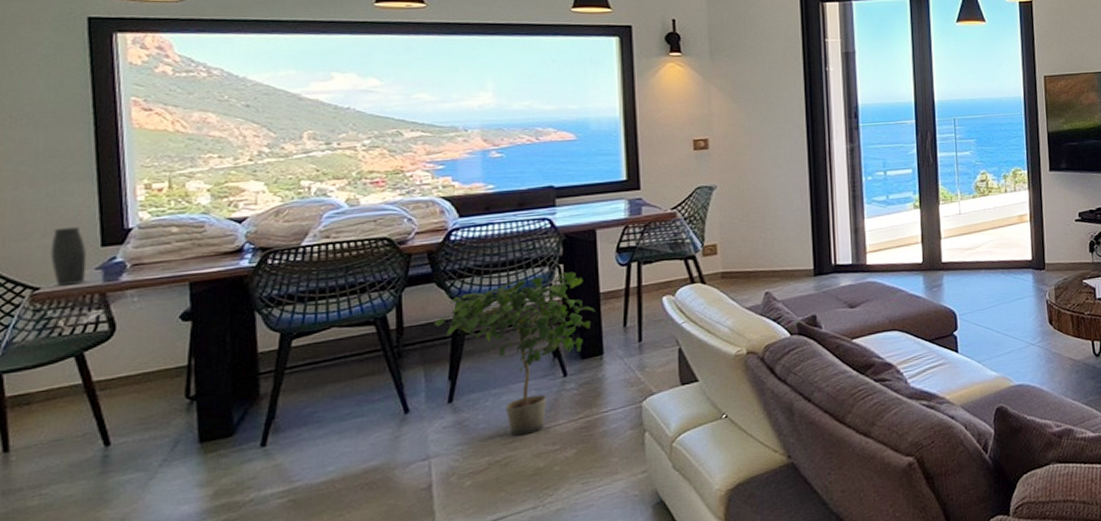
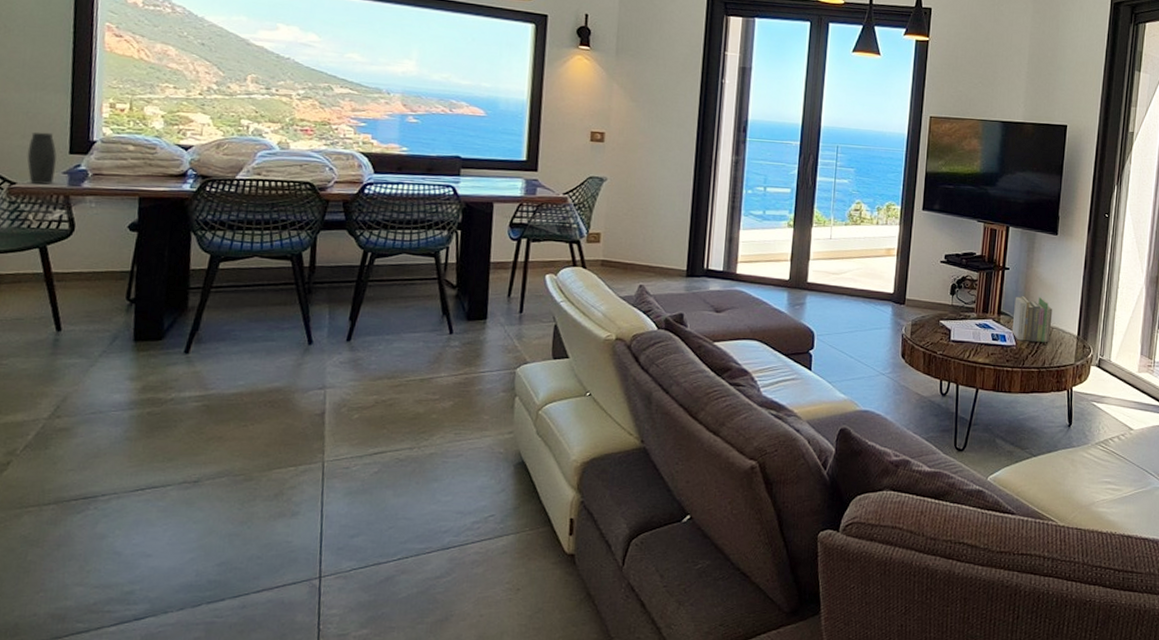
potted plant: present [434,272,595,436] -> none [342,238,484,381]

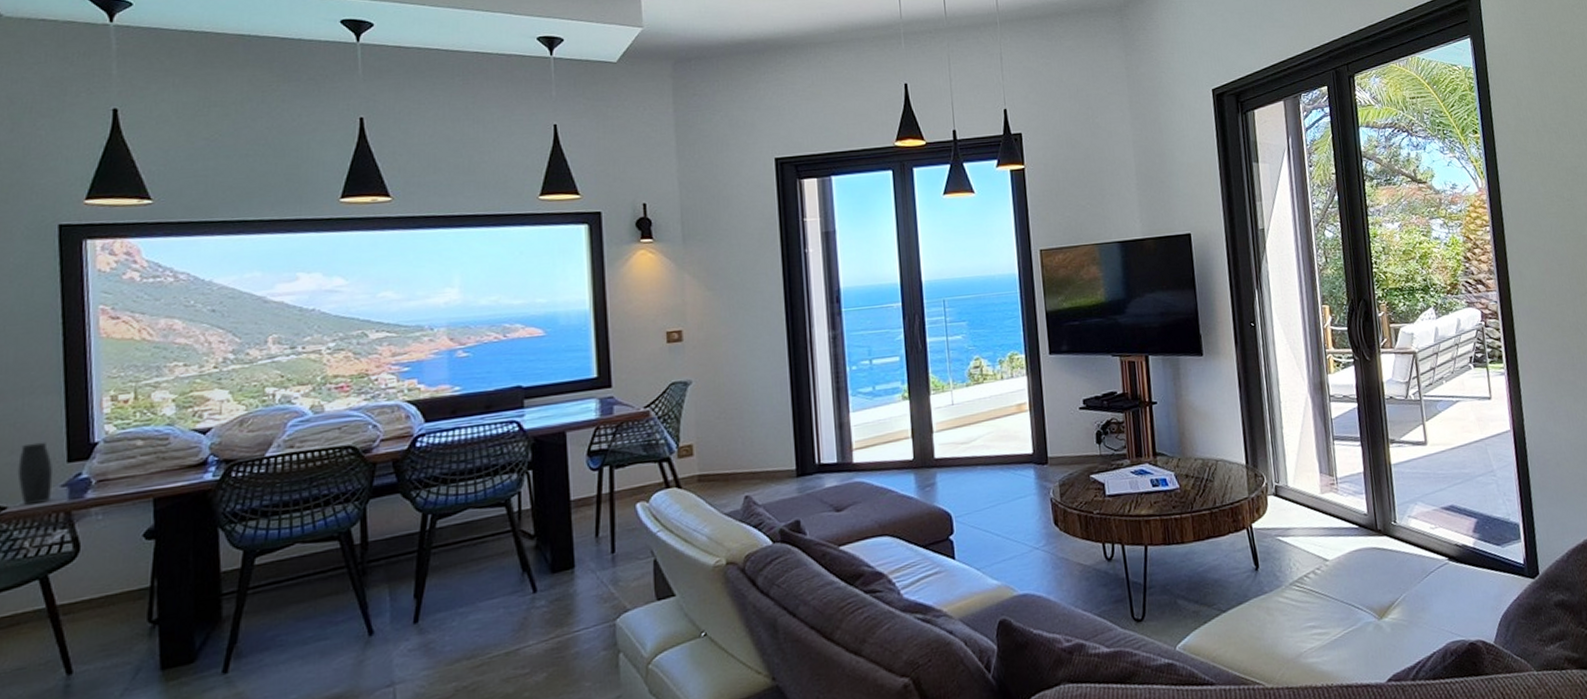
books: present [1012,296,1053,343] -> none [1169,427,1217,482]

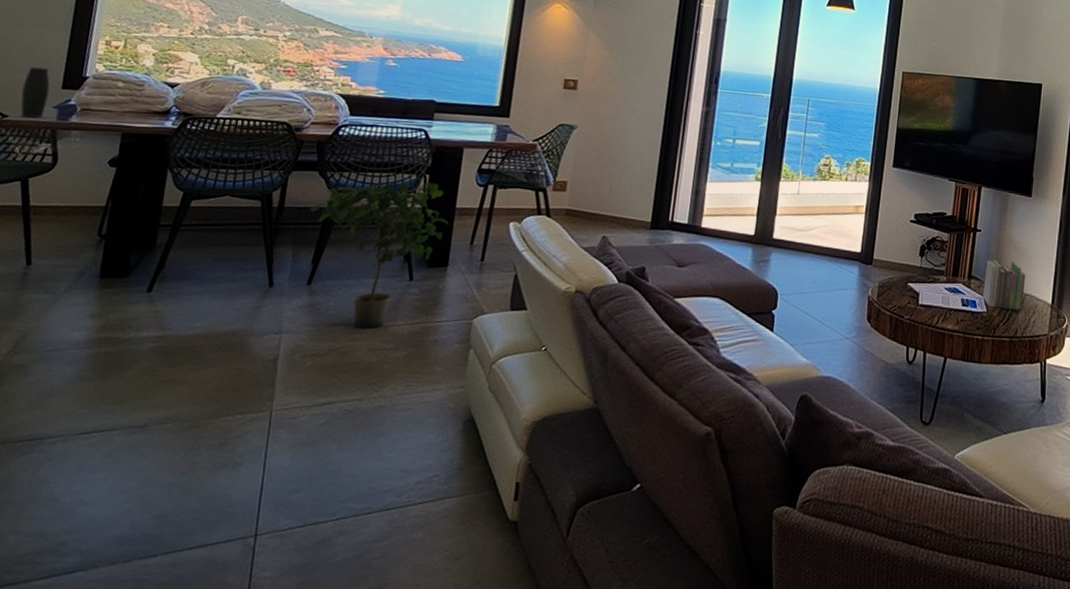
potted plant: none [399,478,565,659] -> present [309,182,448,329]
books: none [1169,427,1217,482] -> present [982,260,1026,311]

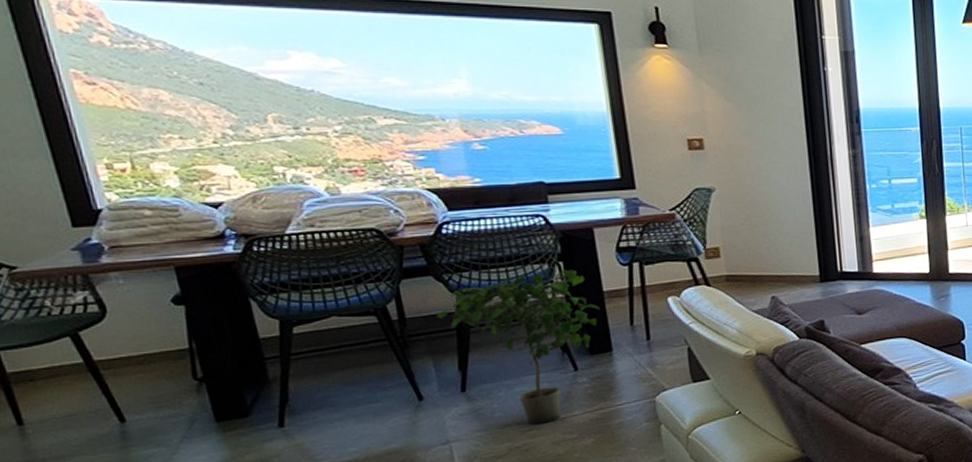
vase: present [20,66,50,118] -> none [17,205,63,266]

